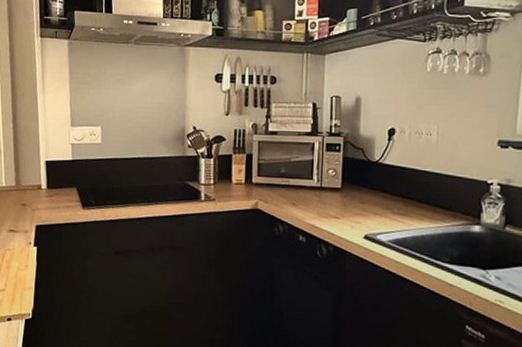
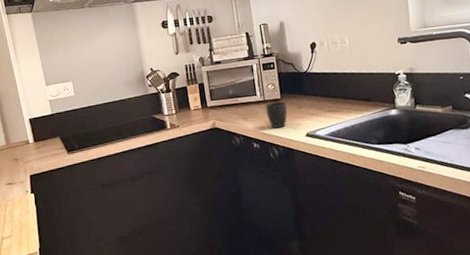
mug: none [321,191,347,223] -> present [265,101,287,128]

